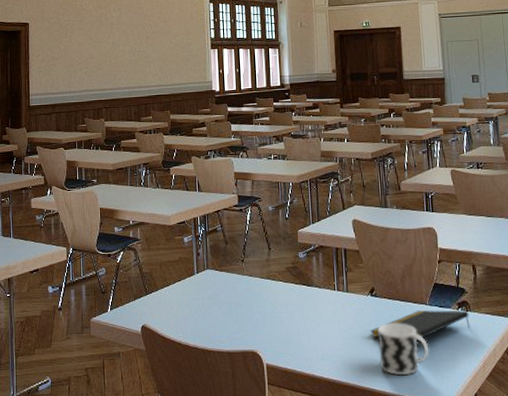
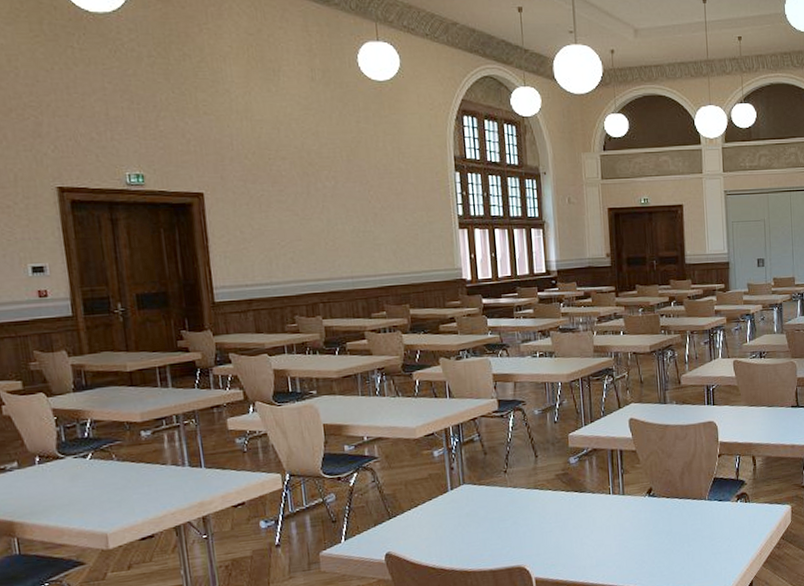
notepad: present [370,310,470,338] -> none [648,502,748,538]
cup: present [378,323,429,376] -> none [655,521,708,573]

